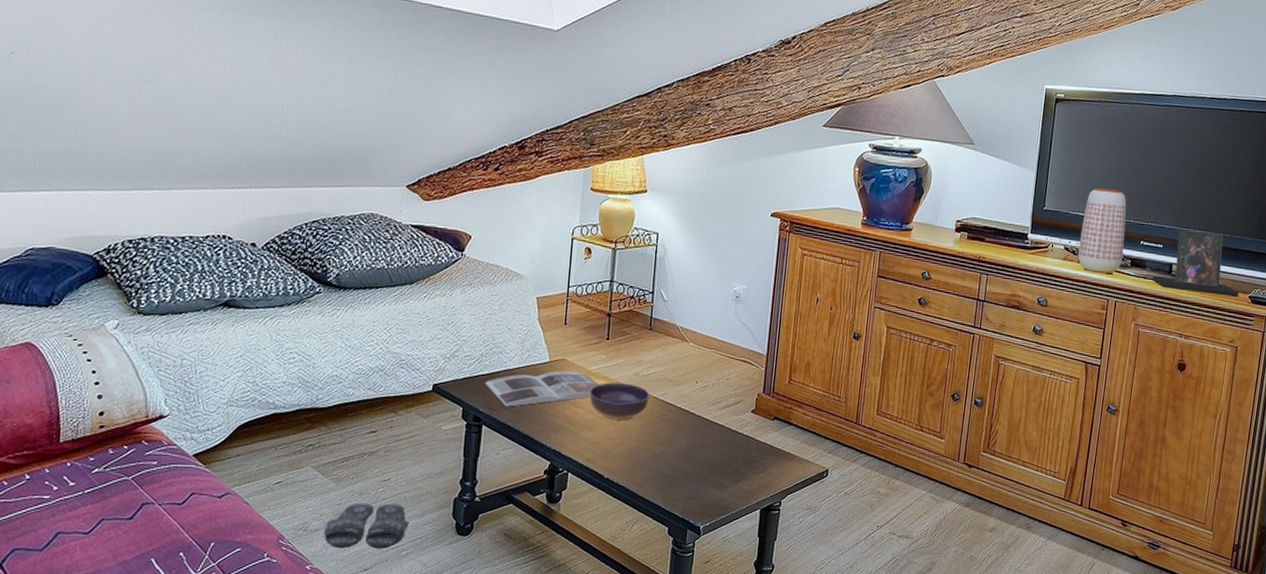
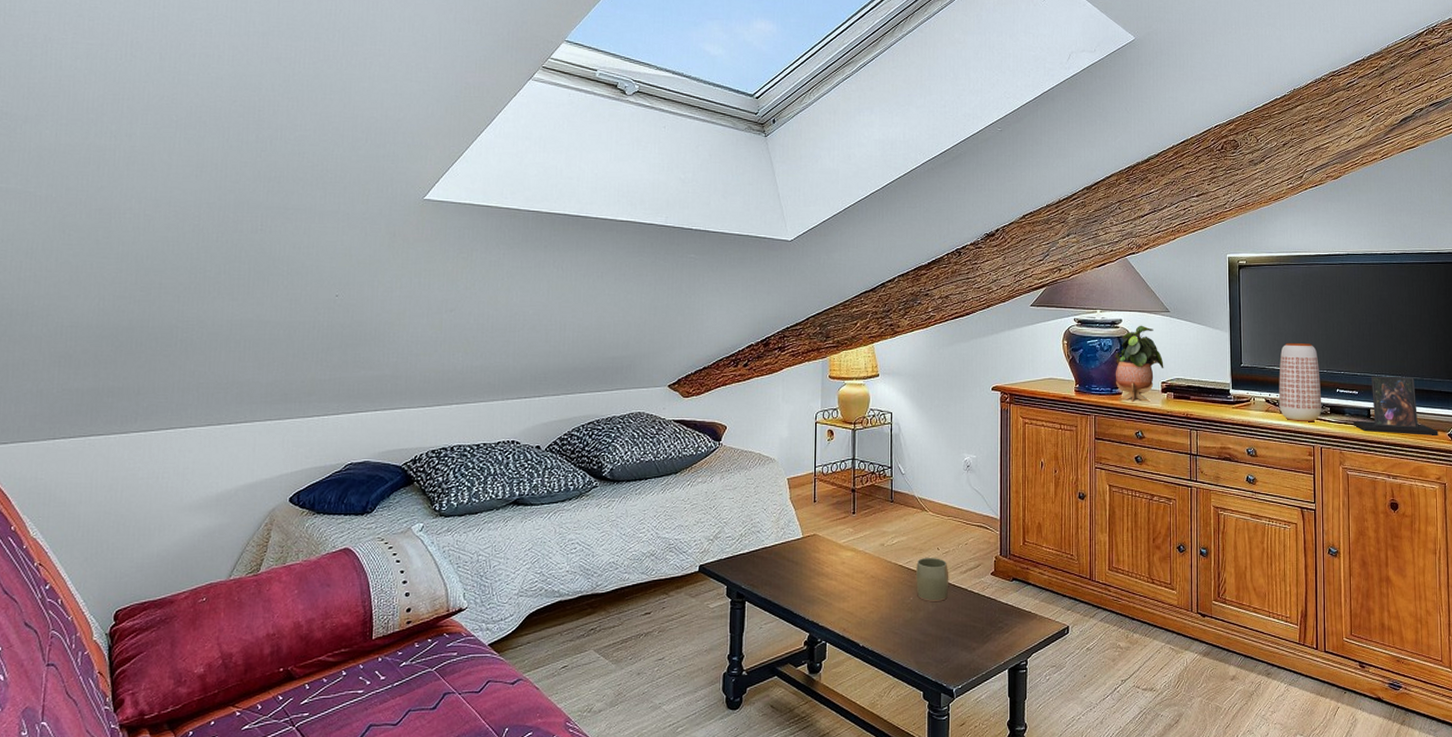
slippers: present [323,503,409,548] -> none [606,681,684,727]
magazine: present [485,371,598,407] -> none [745,545,848,583]
bowl: present [589,382,651,421] -> none [840,554,897,590]
mug: none [669,390,707,438] -> present [915,557,949,603]
potted plant: none [907,156,962,241] -> present [1115,325,1164,403]

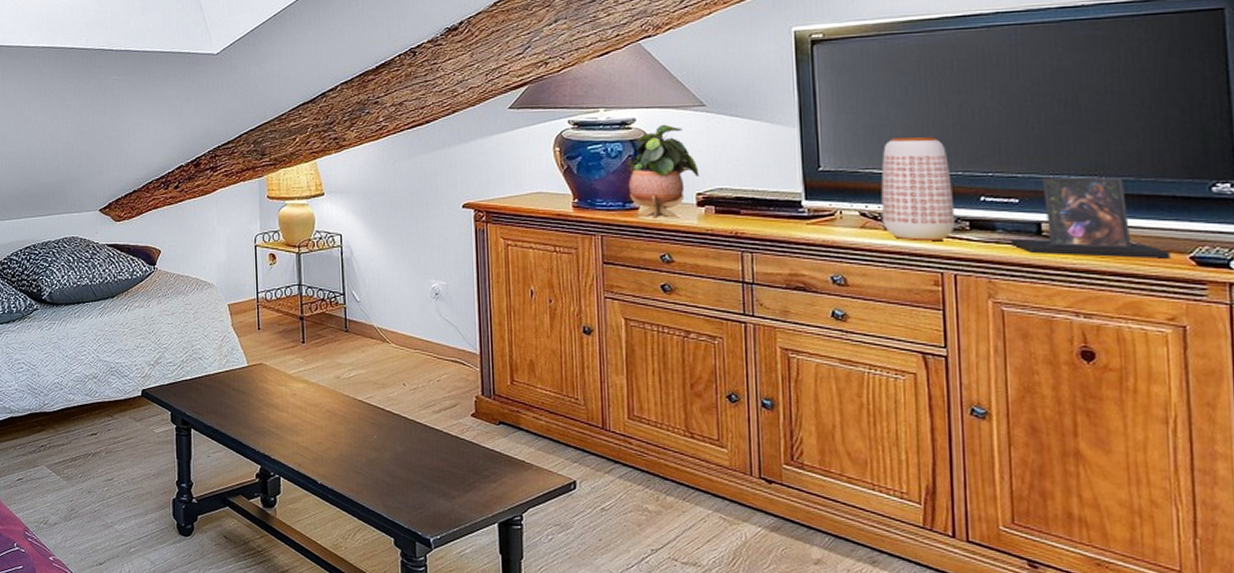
mug: present [915,557,949,603] -> none [378,393,420,443]

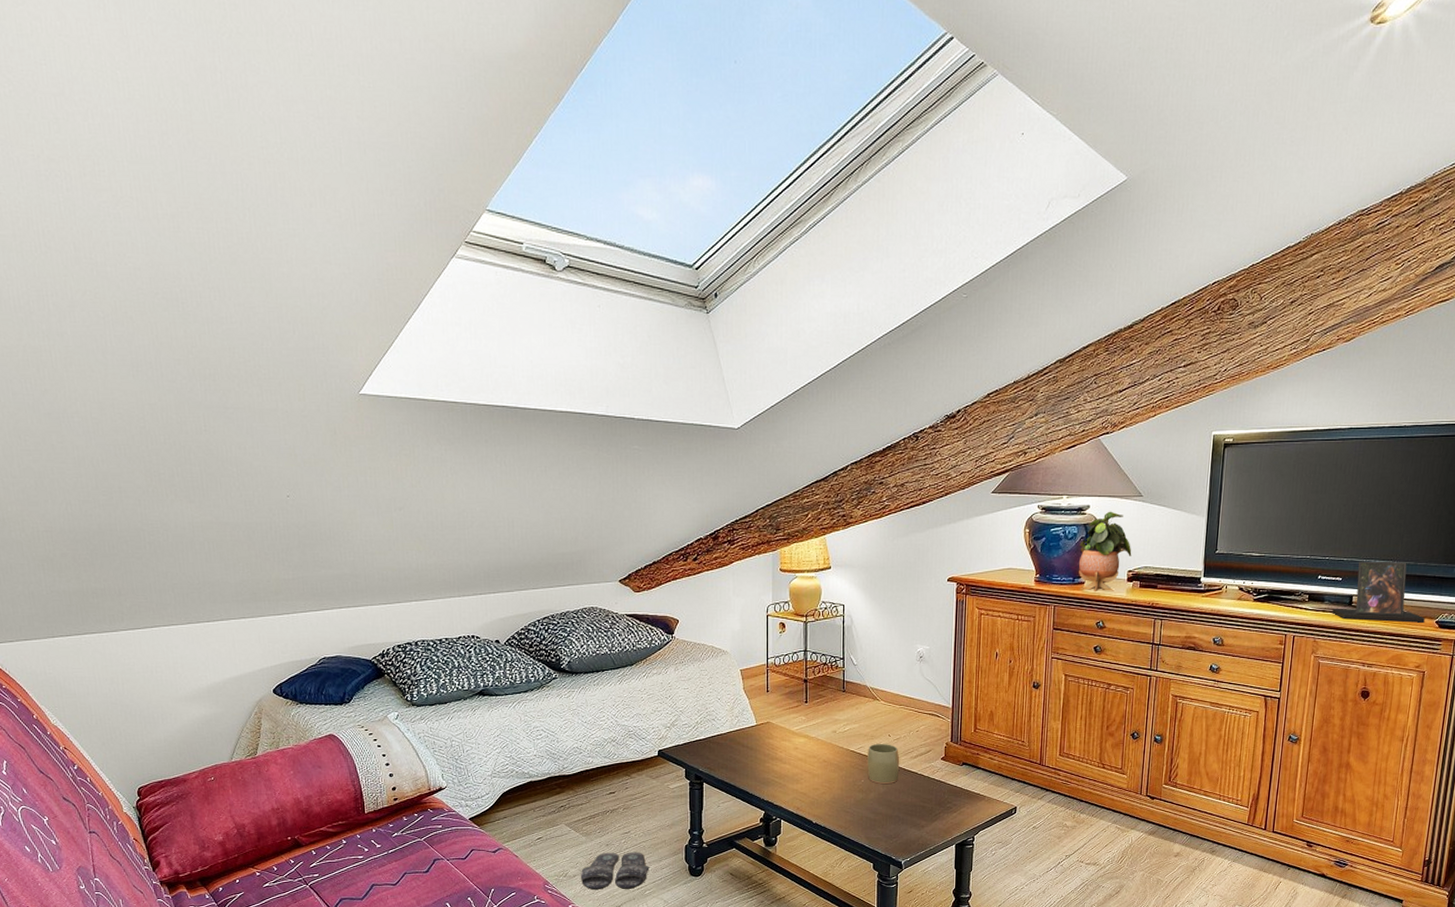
slippers: none [61,500,135,544] -> present [580,852,650,890]
mug: none [378,393,420,443] -> present [866,743,900,785]
vase: present [881,137,956,242] -> none [1253,528,1303,611]

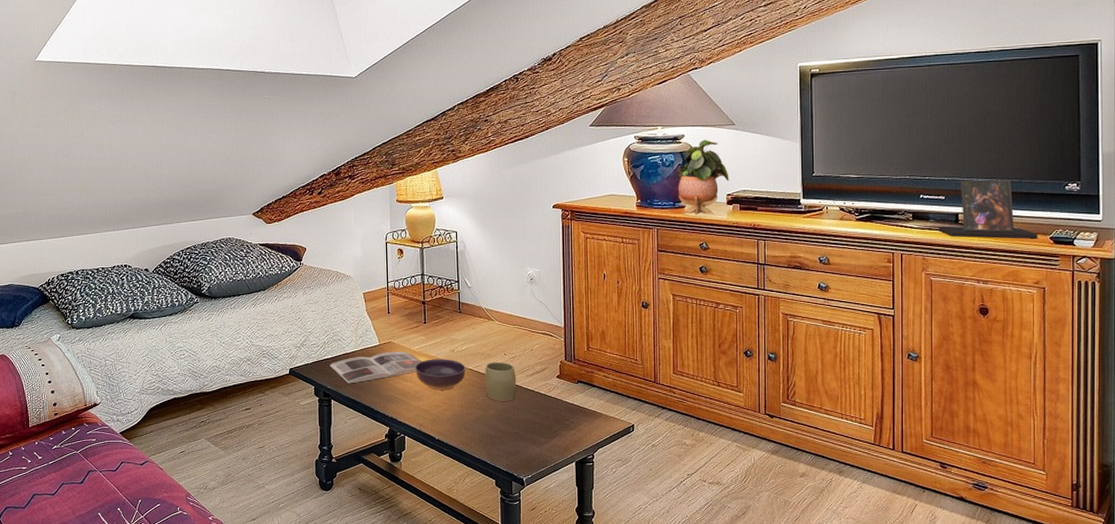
slippers: present [580,852,650,890] -> none [219,466,283,502]
magazine: none [702,732,801,766] -> present [329,352,421,384]
bowl: none [794,740,848,773] -> present [415,359,466,391]

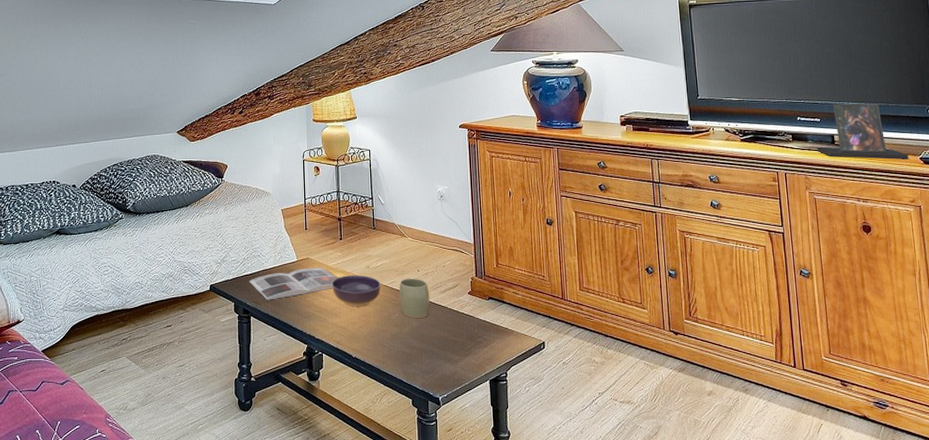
potted plant: present [677,139,729,216] -> none [573,64,622,136]

